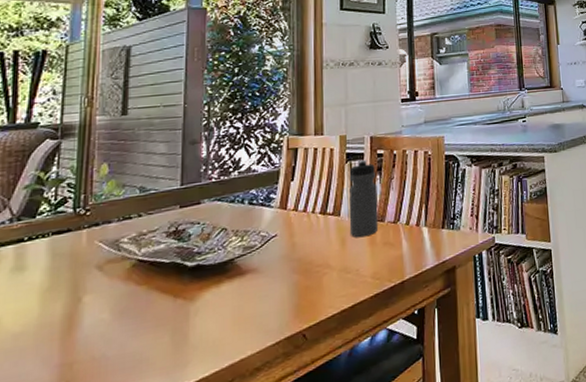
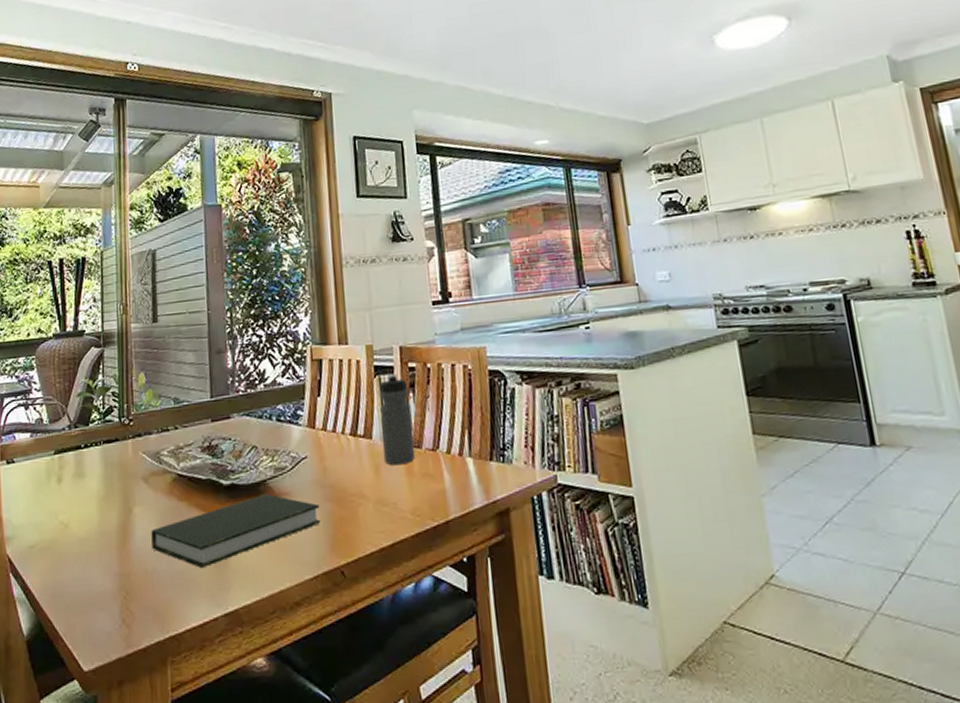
book: none [102,271,287,349] -> present [151,494,321,569]

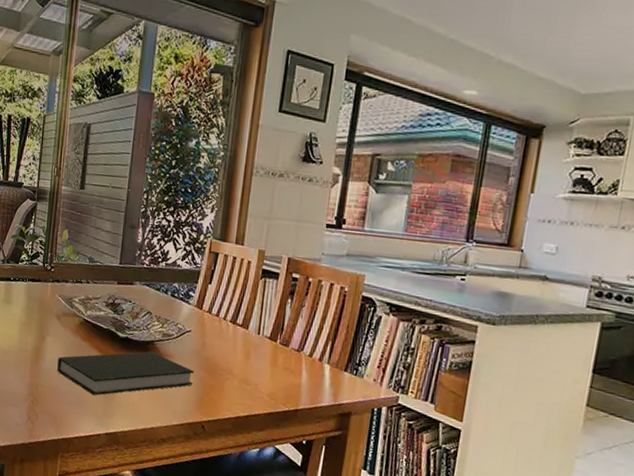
water bottle: present [379,373,416,466] -> none [254,279,288,356]

